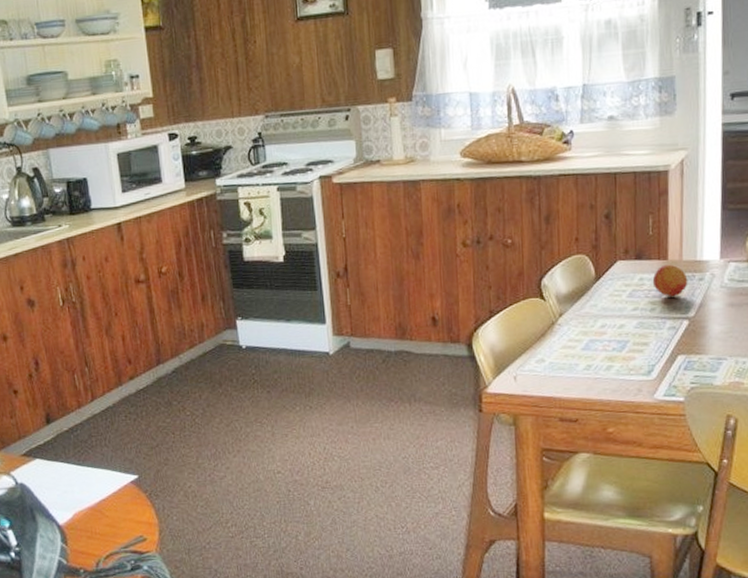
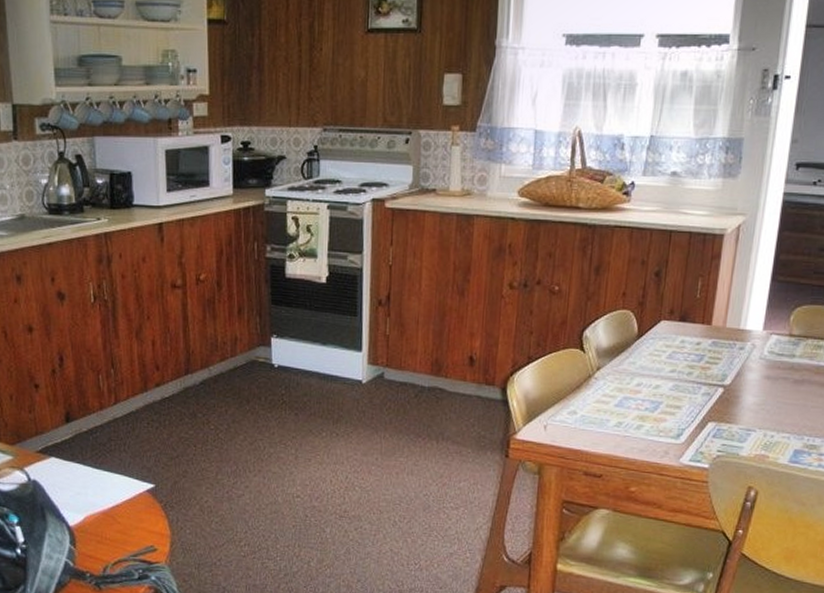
fruit: present [652,264,688,297] -> none [693,329,729,363]

